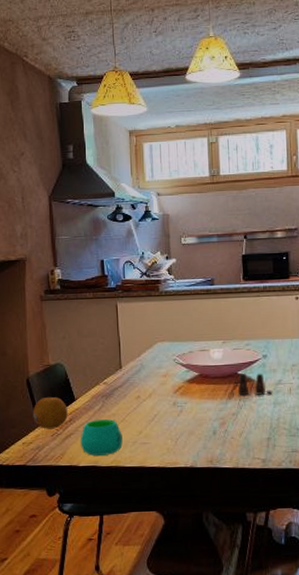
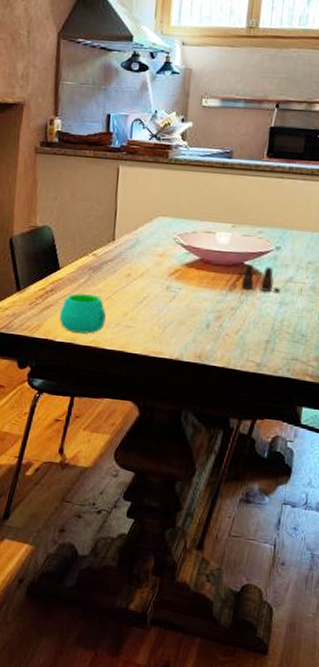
fruit: present [32,397,68,430] -> none [12,262,50,298]

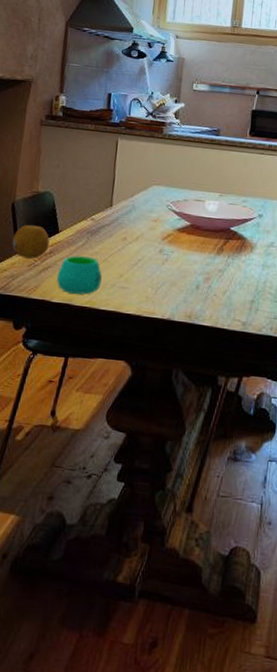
fruit: none [12,262,50,298] -> present [12,225,50,259]
salt shaker: present [240,264,281,292] -> none [227,230,263,255]

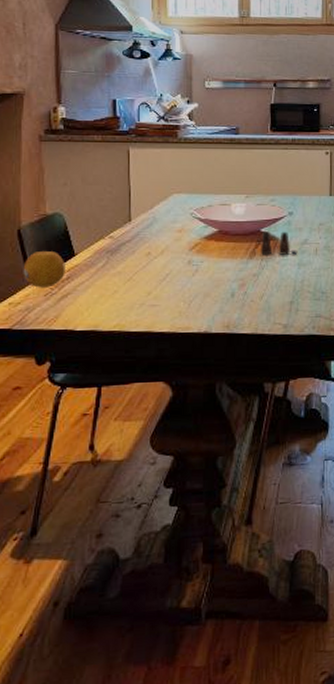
mug: present [56,256,102,295] -> none [78,278,128,319]
salt shaker: none [227,230,263,255] -> present [260,231,298,255]

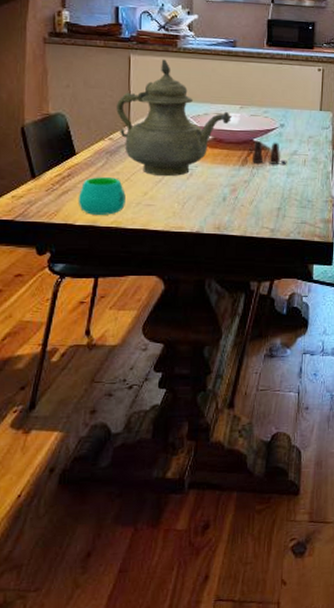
fruit: present [23,251,66,288] -> none [26,149,67,184]
mug: none [78,278,128,319] -> present [78,177,126,215]
teapot: none [116,151,237,274] -> present [116,59,232,177]

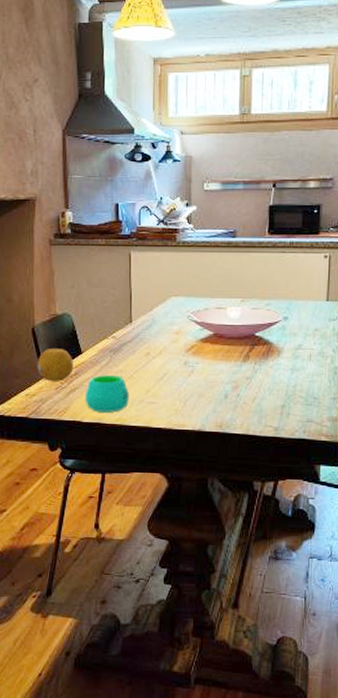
fruit: none [26,149,67,184] -> present [37,349,73,382]
teapot: present [116,59,232,177] -> none [119,254,232,374]
salt shaker: present [251,141,287,164] -> none [253,336,291,360]

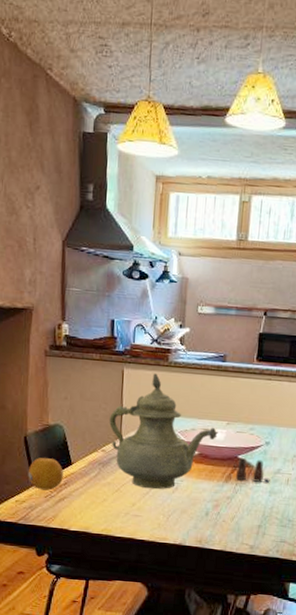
mug: present [84,375,129,413] -> none [72,486,115,523]
teapot: none [119,254,232,374] -> present [109,373,218,489]
salt shaker: none [253,336,291,360] -> present [235,458,270,482]

